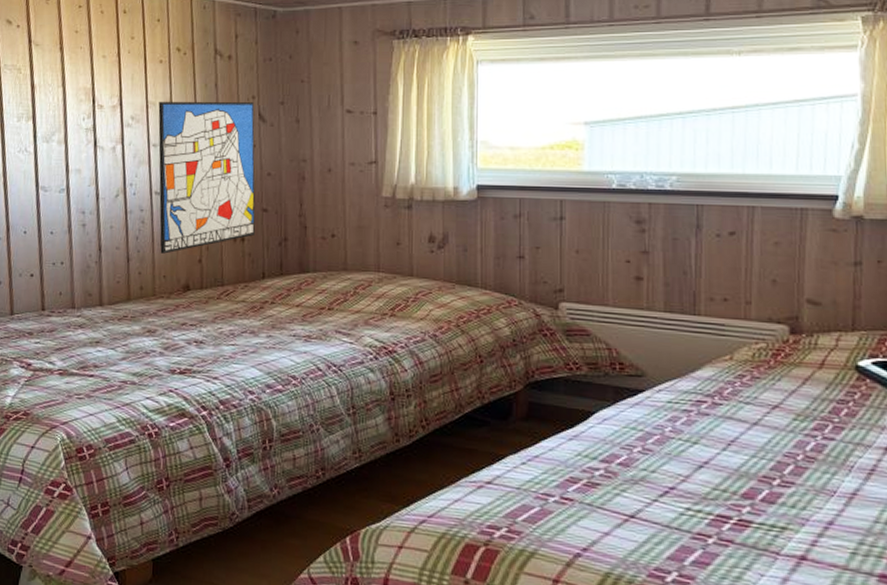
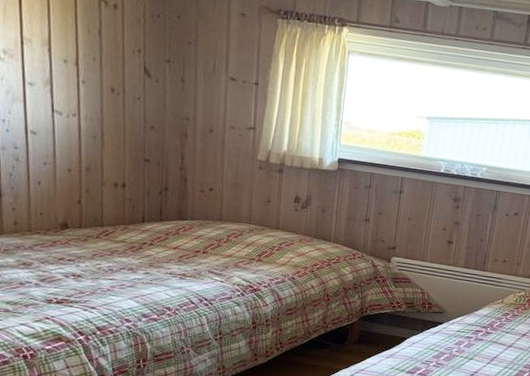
wall art: present [158,101,256,254] -> none [35,39,140,193]

